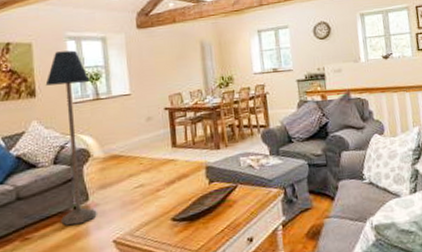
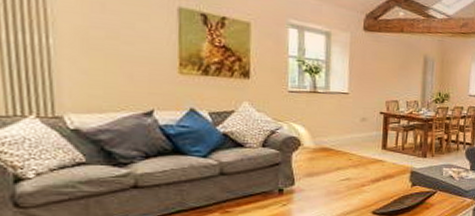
floor lamp: present [45,50,97,226] -> none [261,37,309,205]

